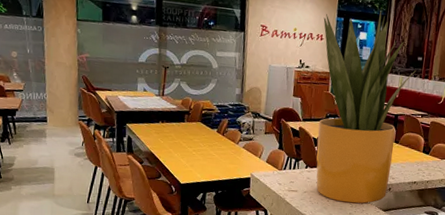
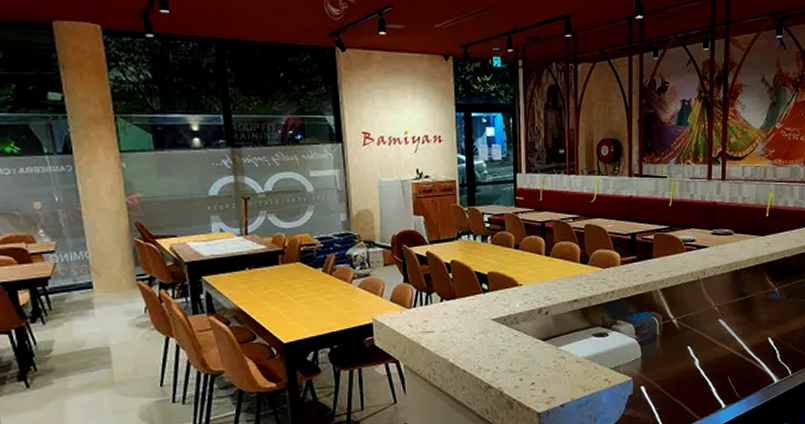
planter: present [316,11,416,204] -> none [439,99,559,337]

